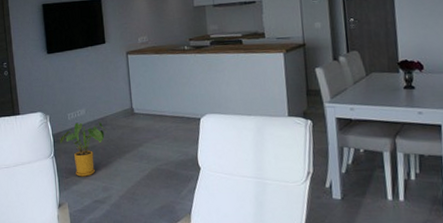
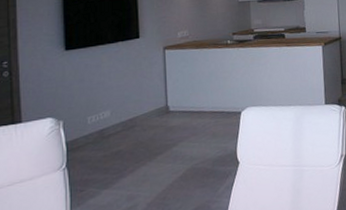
house plant: present [60,122,108,177] -> none [75,124,137,188]

